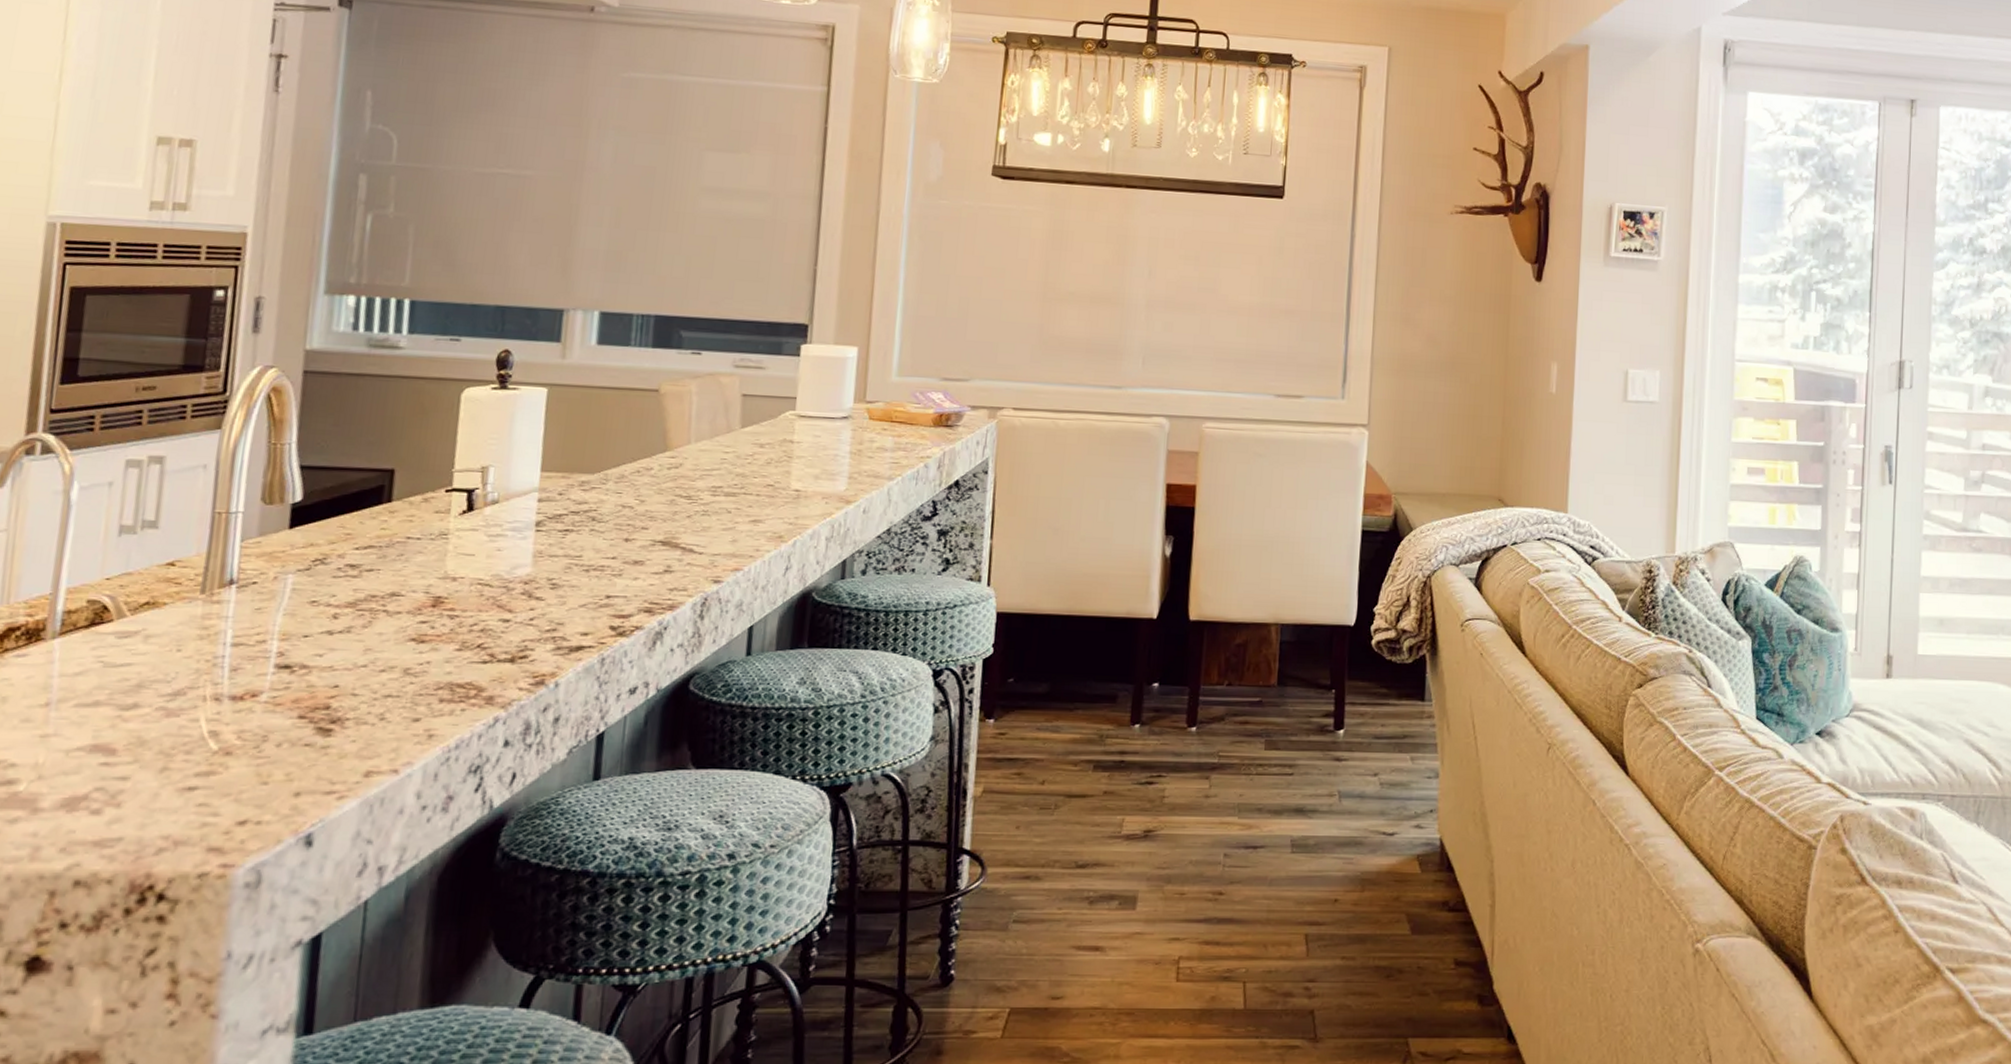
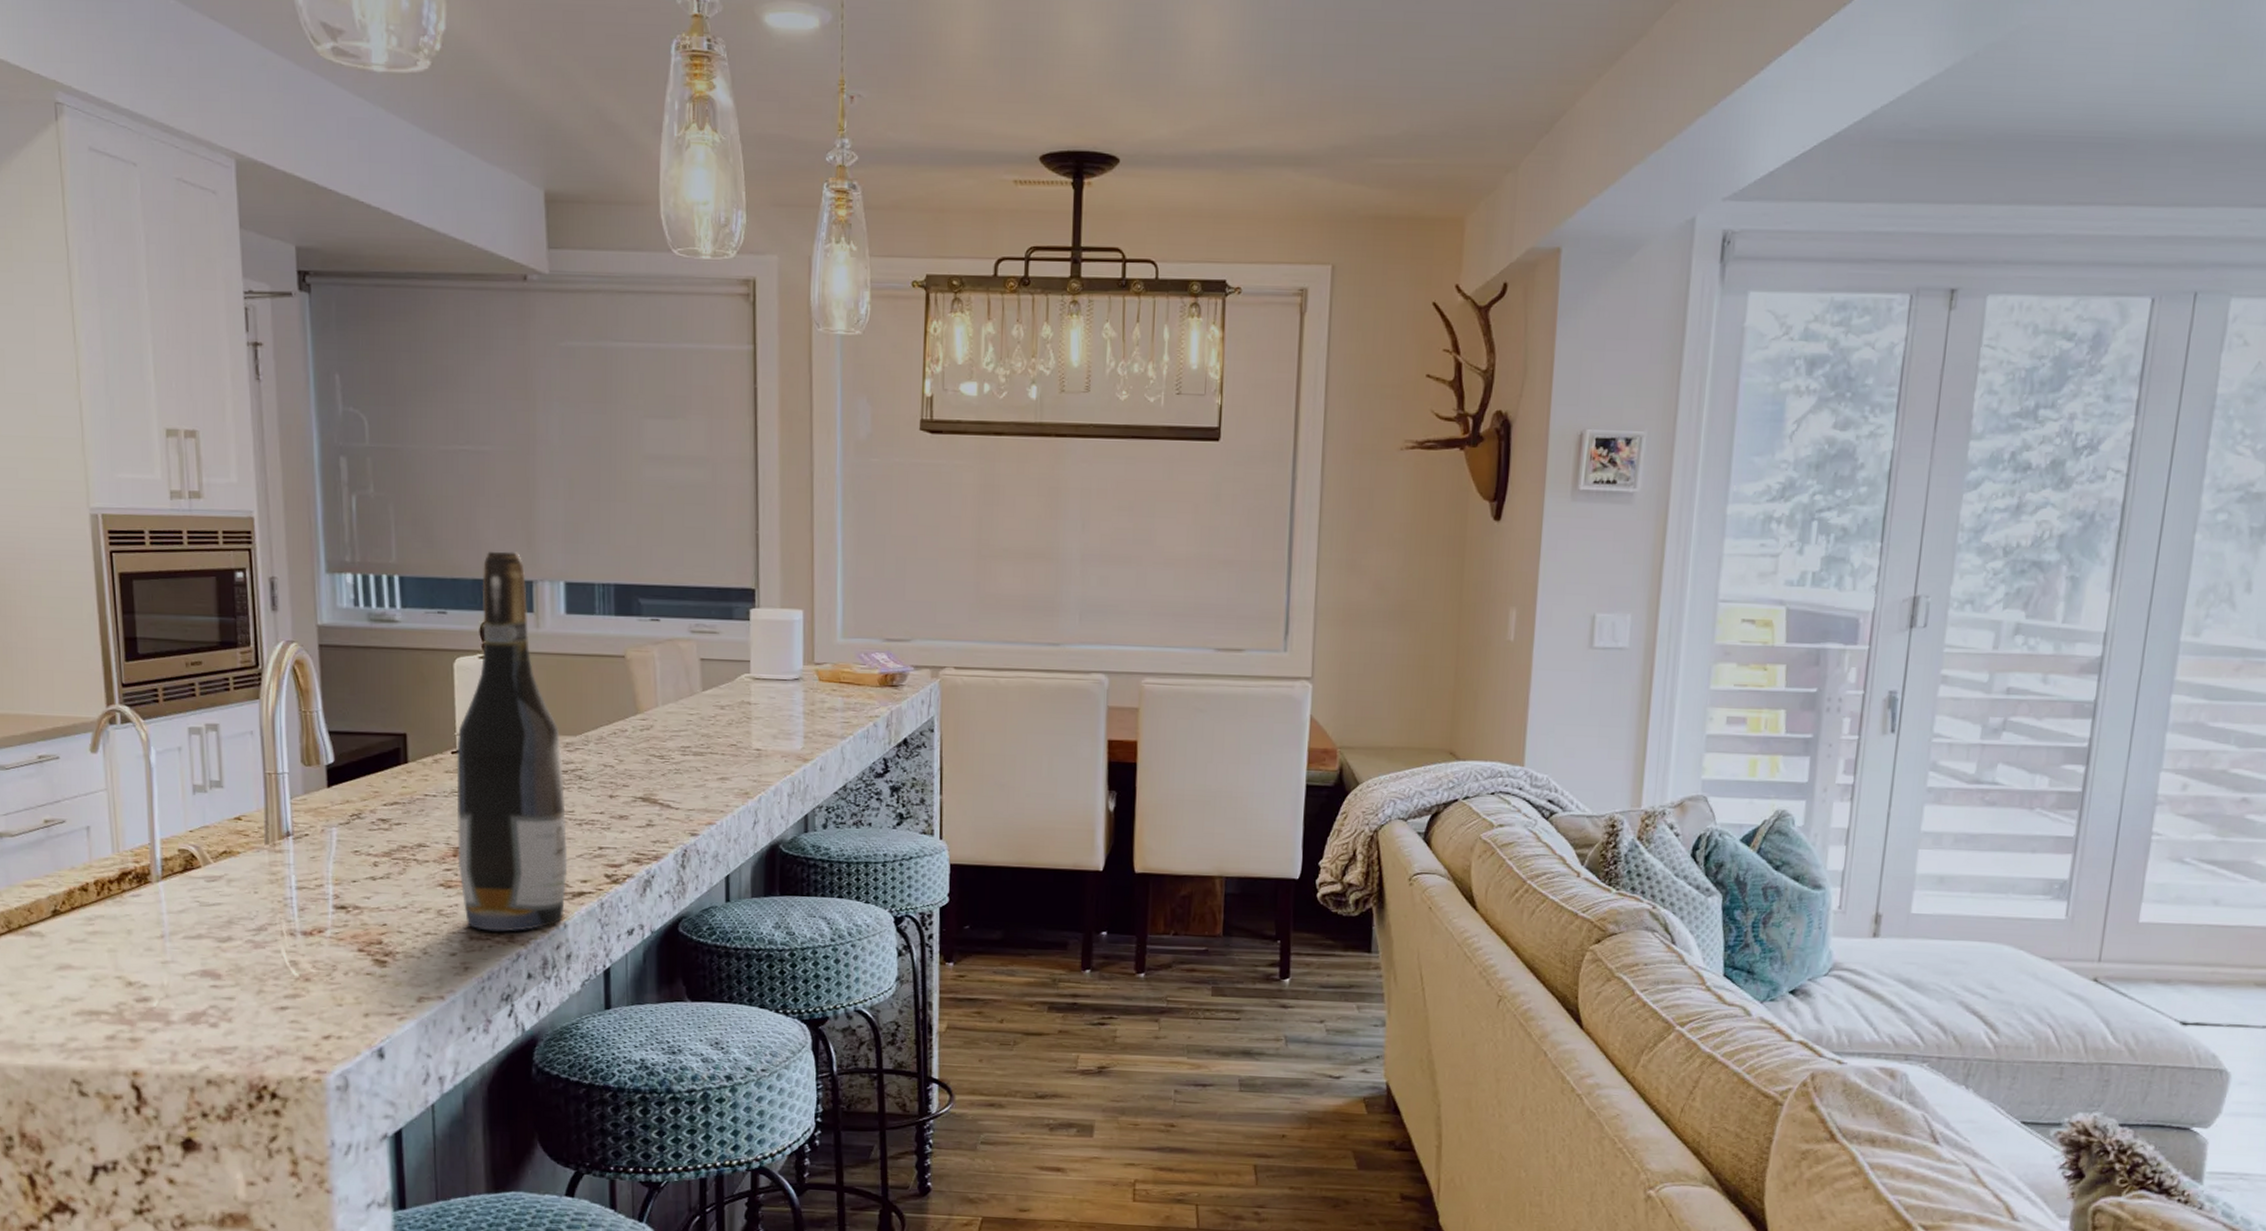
wine bottle: none [436,277,576,693] -> present [456,551,568,932]

